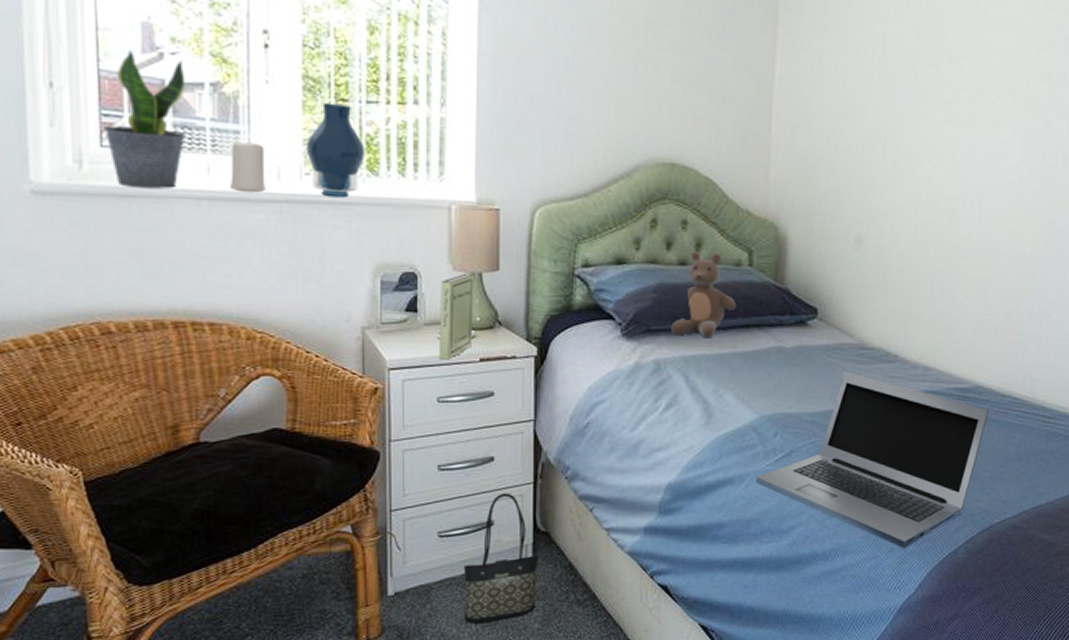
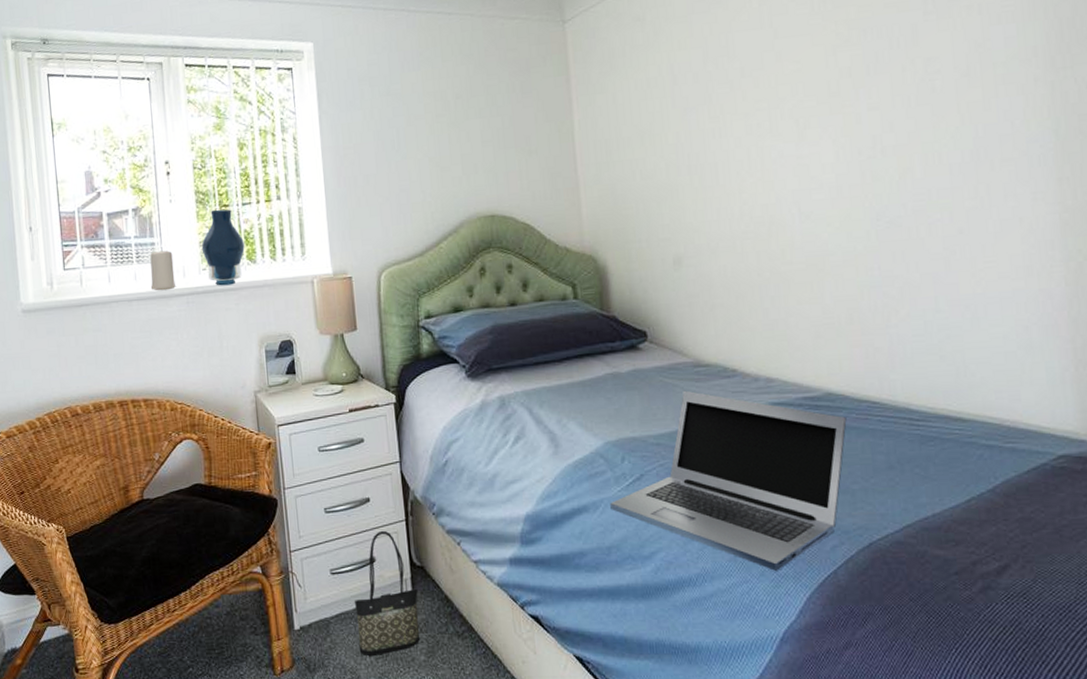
potted plant: present [104,49,186,190] -> none [65,194,119,299]
book: present [438,273,474,360] -> none [311,336,342,413]
teddy bear: present [671,251,736,339] -> none [510,290,568,372]

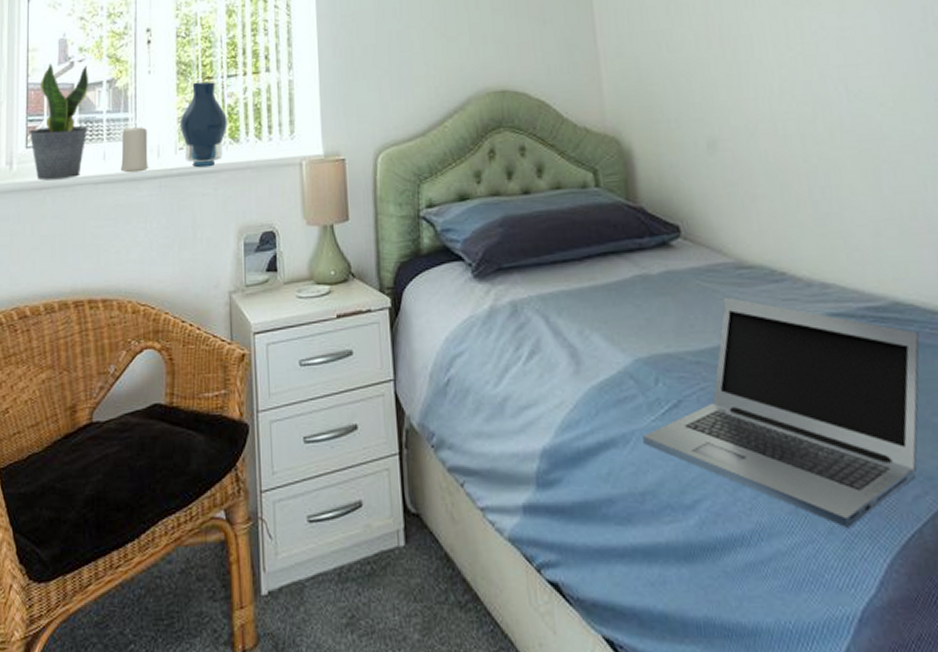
potted plant: none [65,194,119,299] -> present [29,63,89,181]
tote bag: present [354,530,419,655] -> none [334,466,413,632]

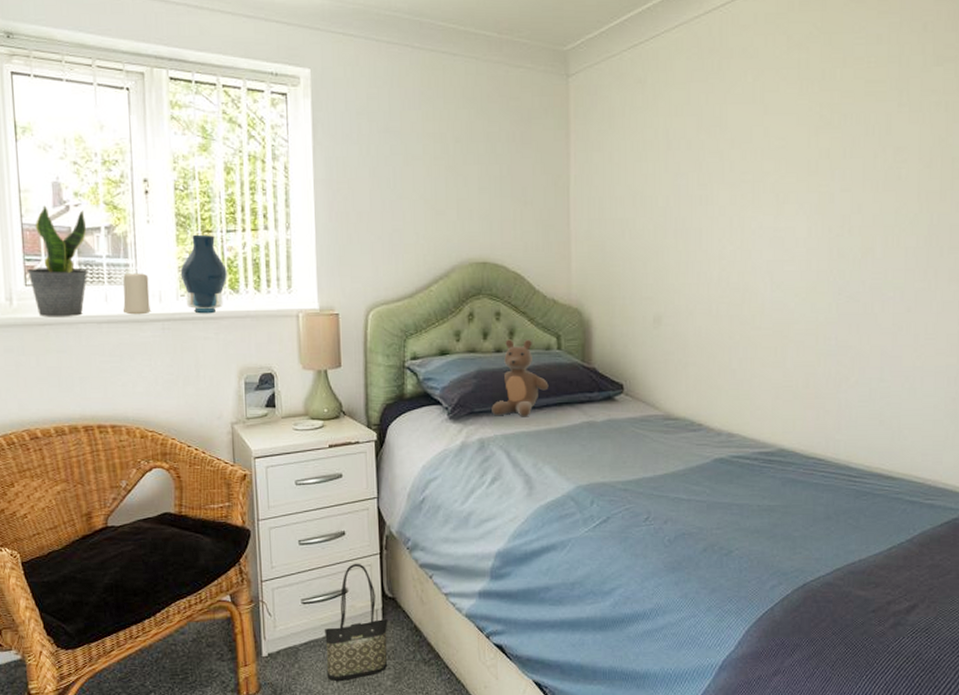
tote bag: none [334,466,413,632] -> present [324,563,388,681]
teddy bear: none [523,176,589,272] -> present [492,339,549,417]
laptop: present [642,297,920,527] -> none [577,441,795,607]

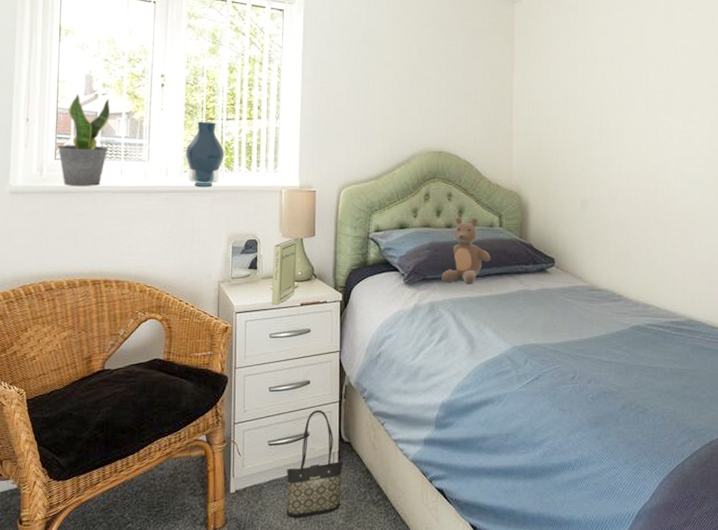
candle: present [122,273,150,315] -> none [134,152,158,187]
book: none [293,371,322,447] -> present [271,239,297,305]

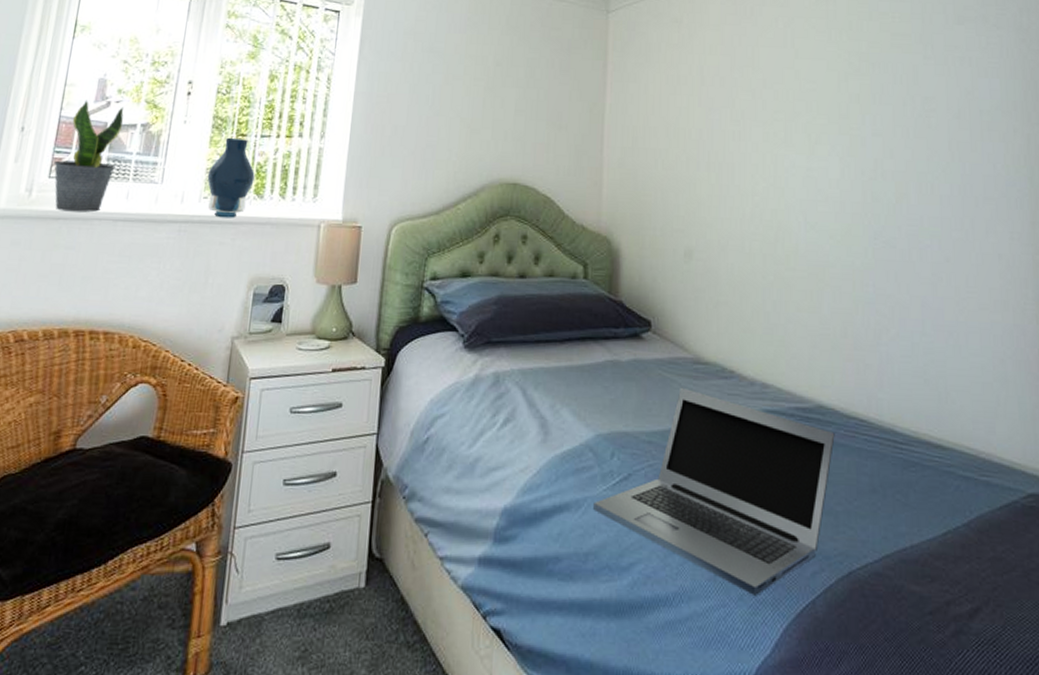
book: present [271,239,297,305] -> none [295,286,334,370]
tote bag: present [286,409,343,518] -> none [291,511,372,665]
teddy bear: present [441,217,491,285] -> none [510,264,572,351]
laptop: none [512,309,702,460] -> present [593,387,835,595]

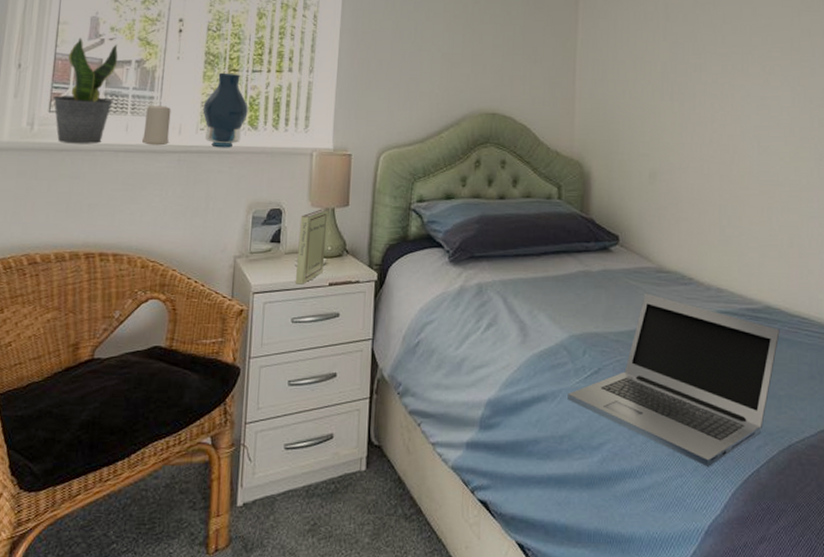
candle: none [141,171,175,215] -> present [141,105,171,146]
book: none [295,286,334,370] -> present [295,209,328,284]

